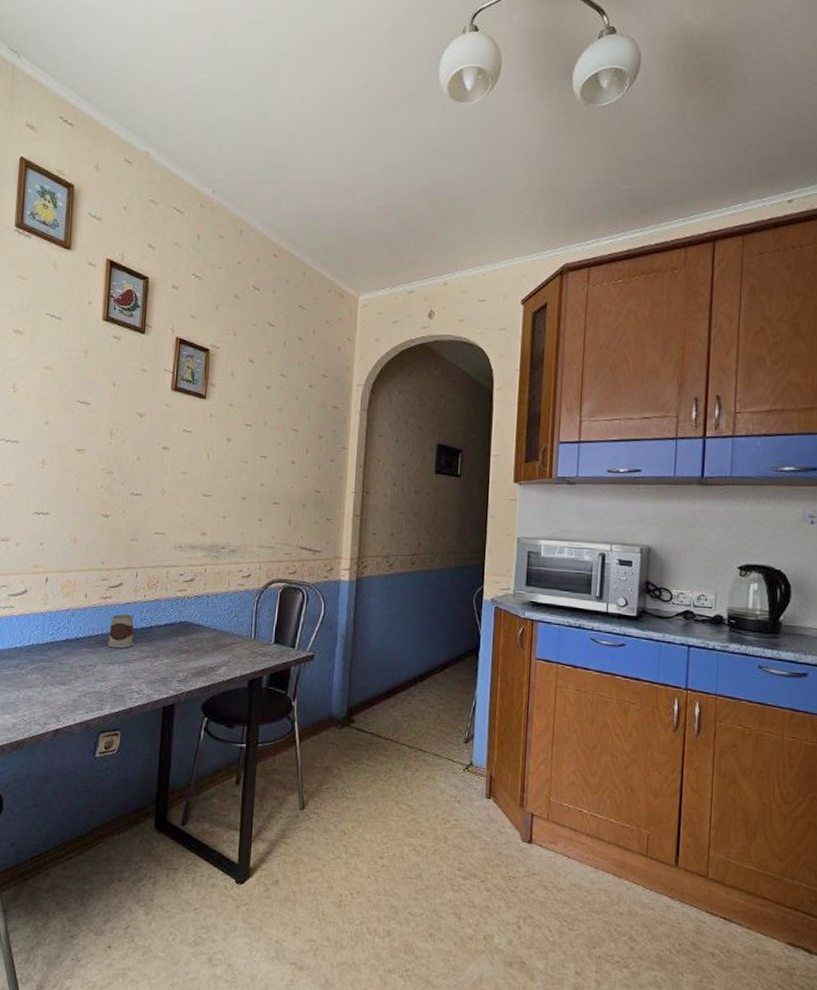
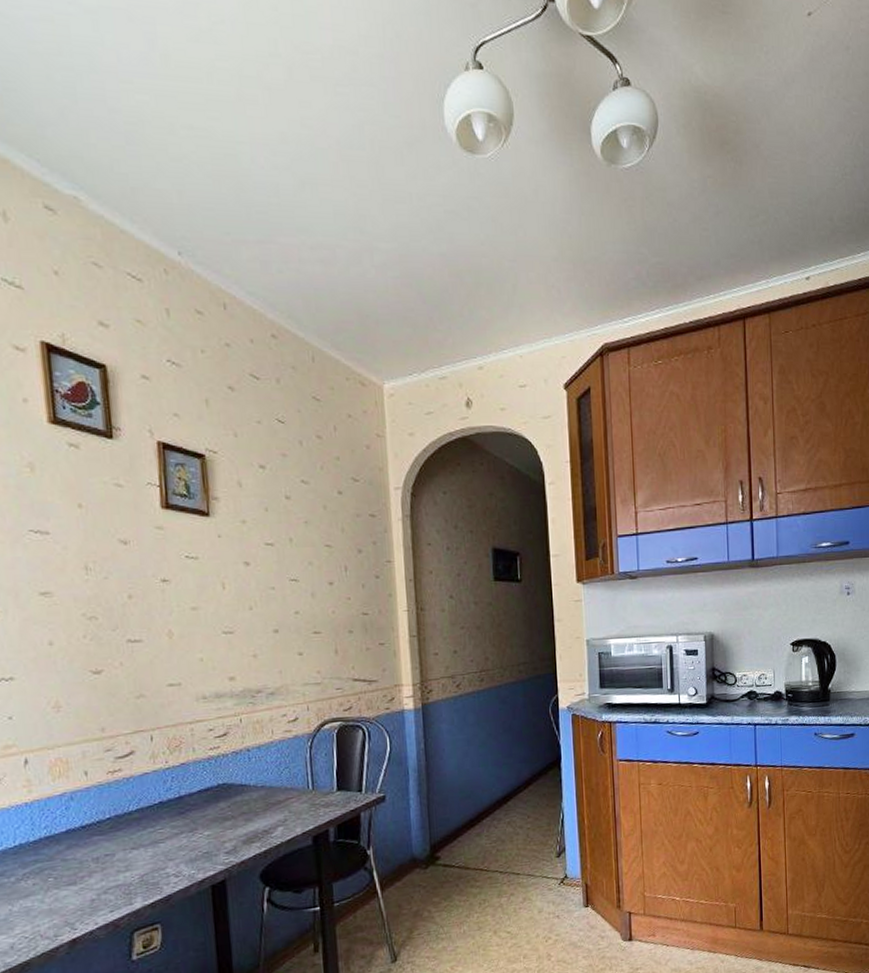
mug: present [106,614,135,649] -> none [124,786,163,830]

